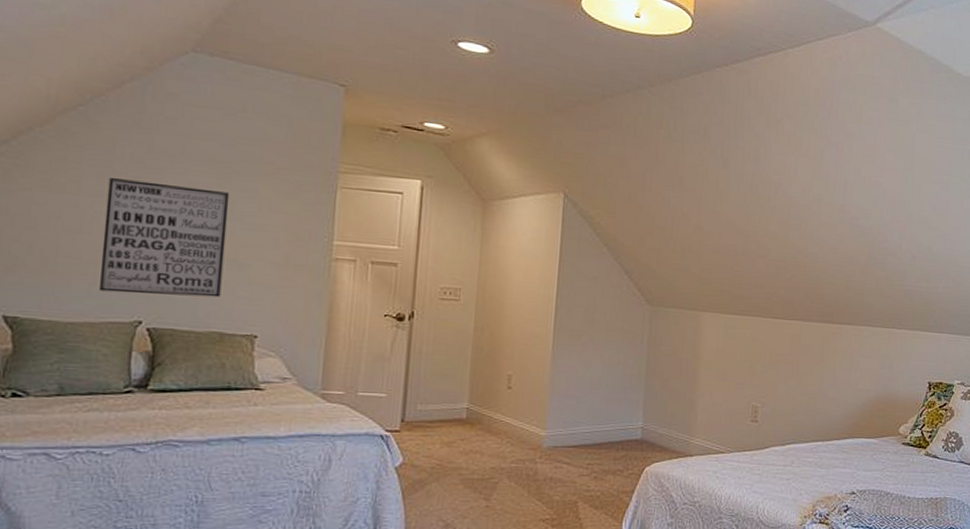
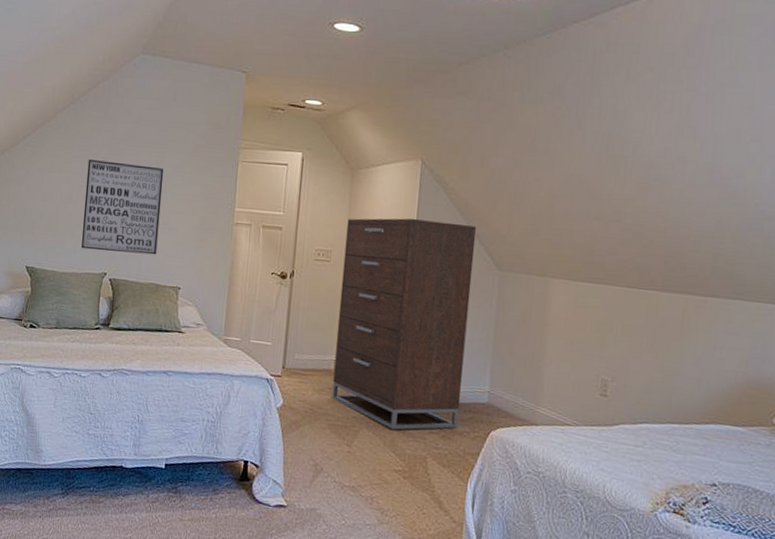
dresser: none [464,253,625,477] -> present [331,218,477,430]

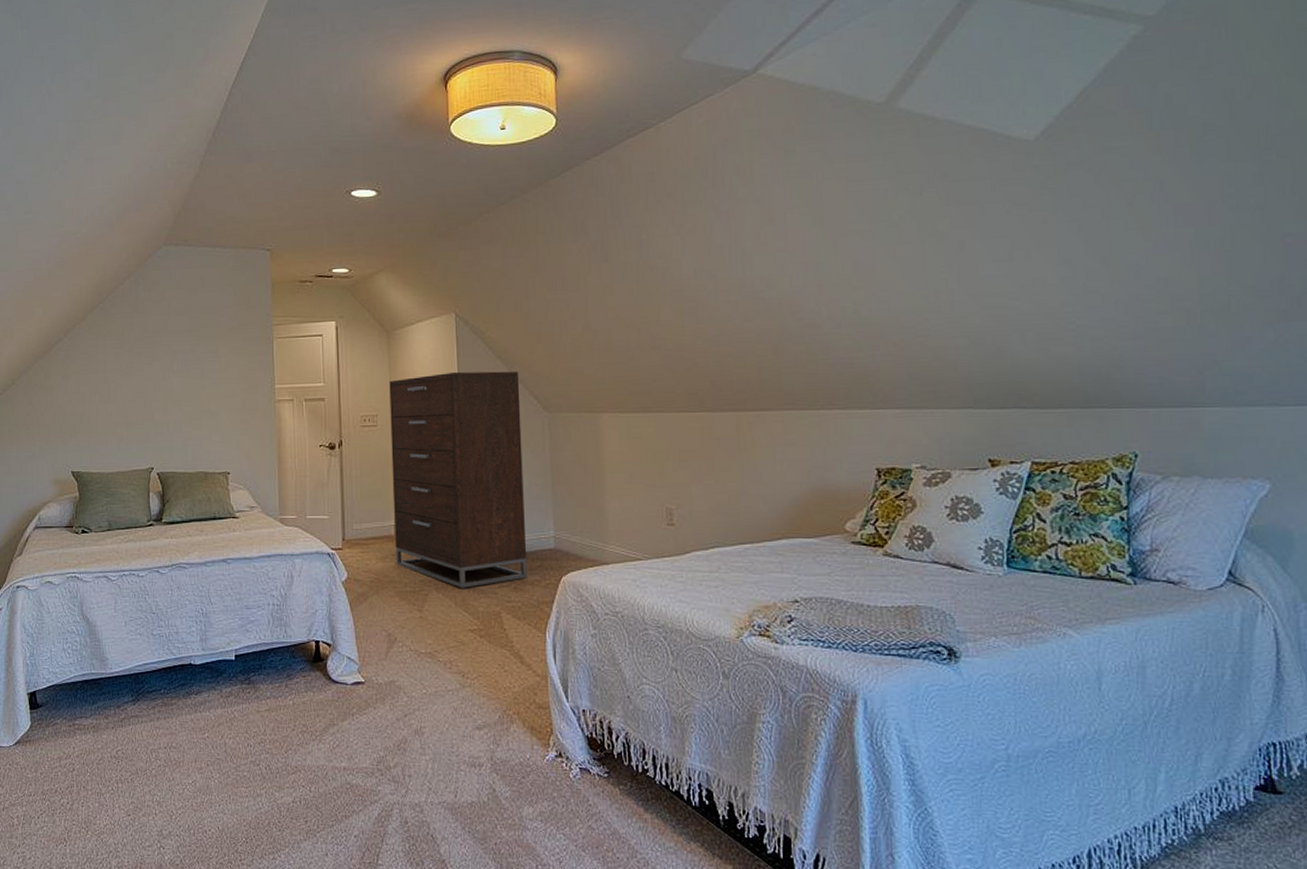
wall art: present [81,159,164,255] -> none [123,355,202,446]

